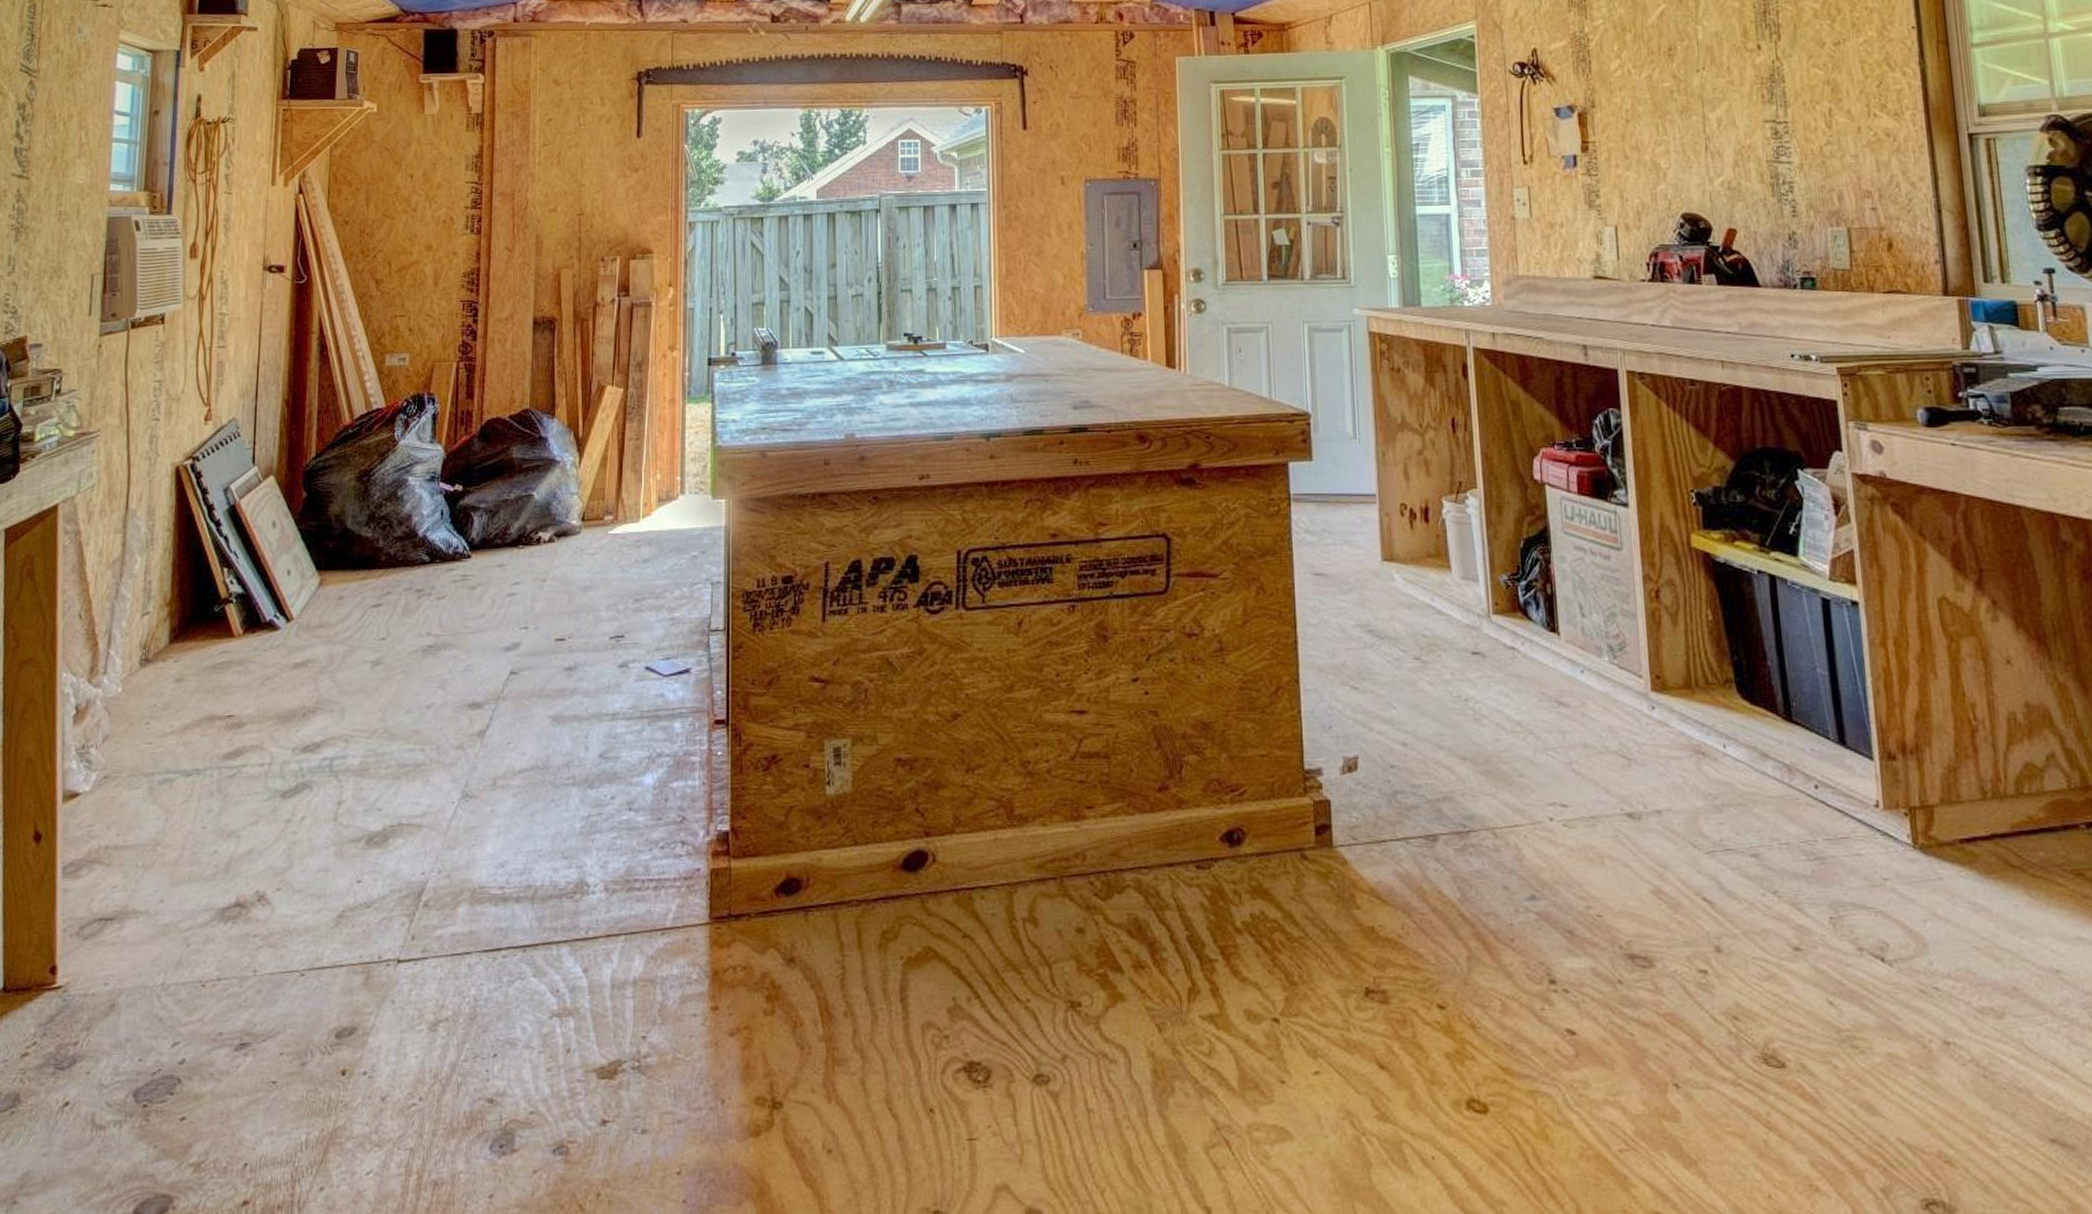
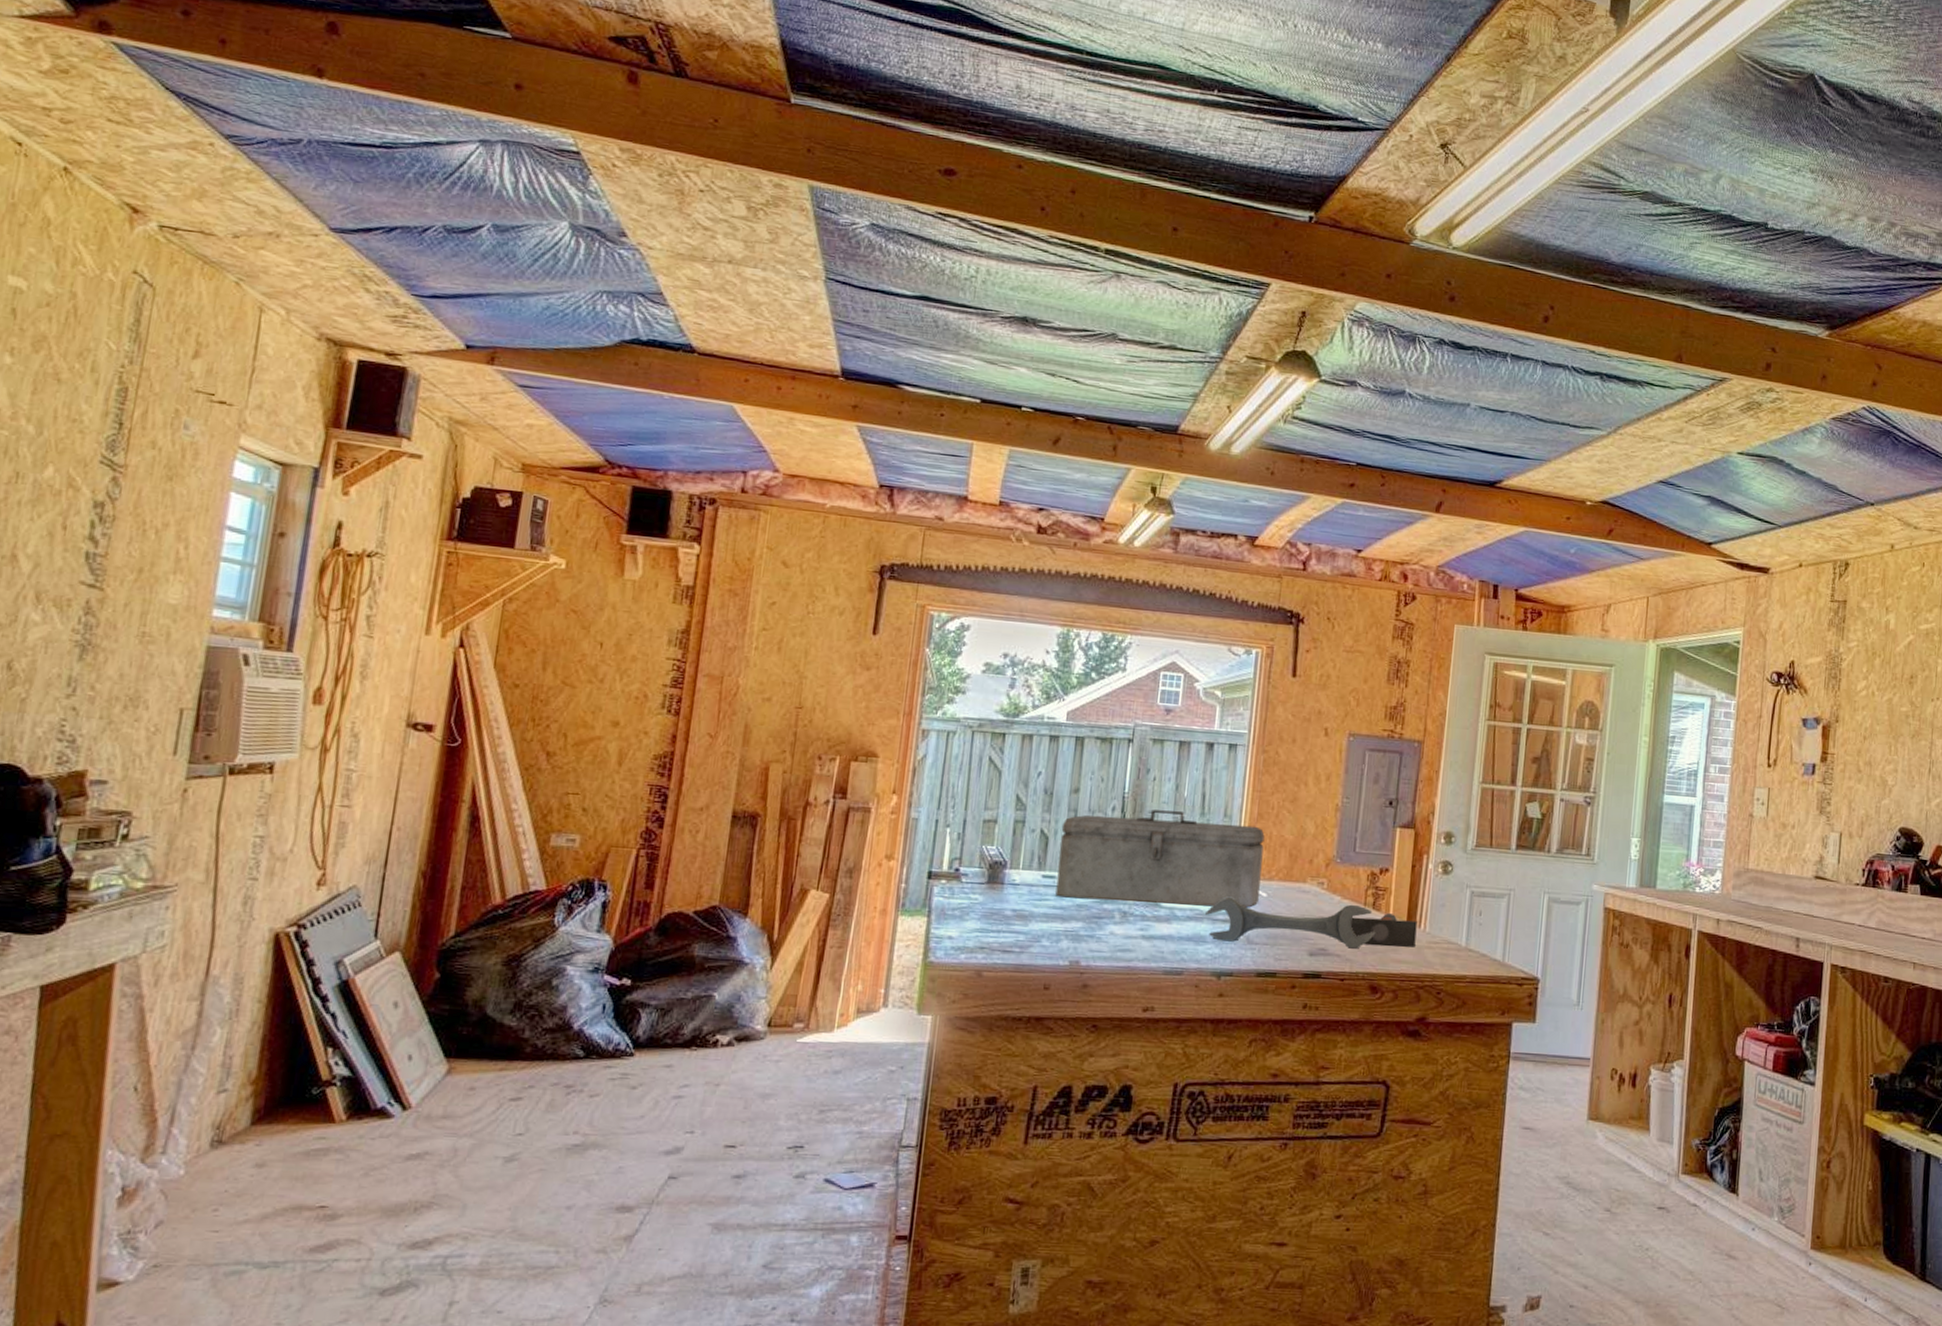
toolbox: none [823,276,1018,372] -> present [1055,810,1265,908]
wrench: none [968,352,1137,402] -> present [1205,897,1376,949]
hammer: none [1110,359,1178,394] -> present [1350,913,1418,947]

